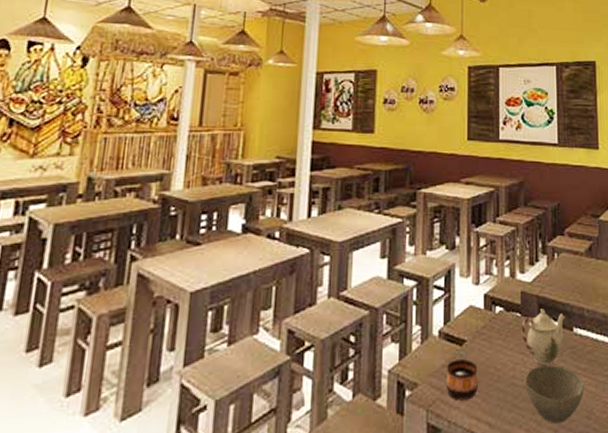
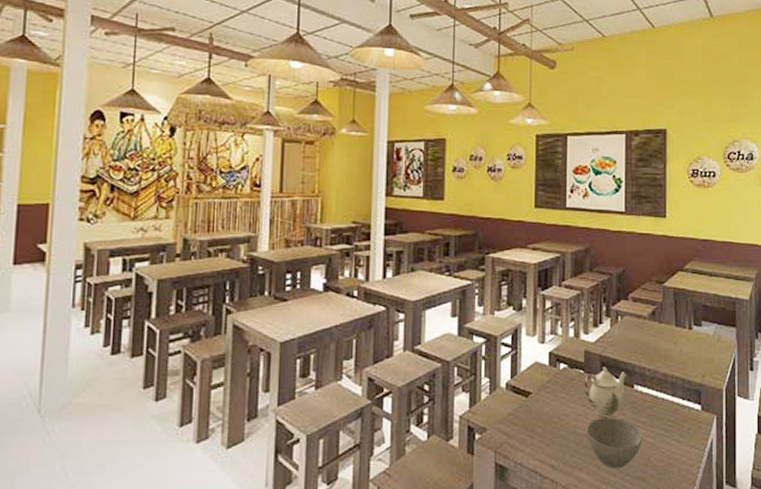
cup: present [445,358,478,401] -> none [512,408,542,445]

